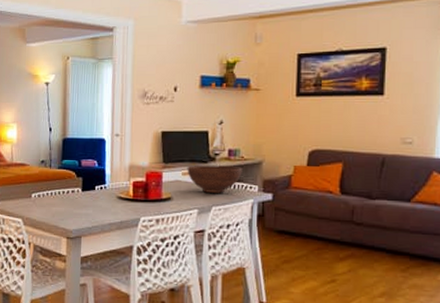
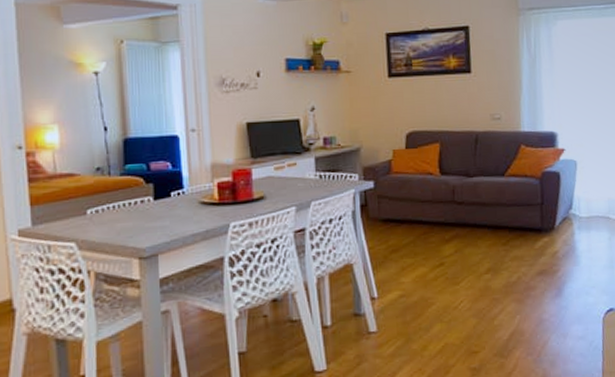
fruit bowl: present [187,164,242,193] -> none [279,155,340,187]

